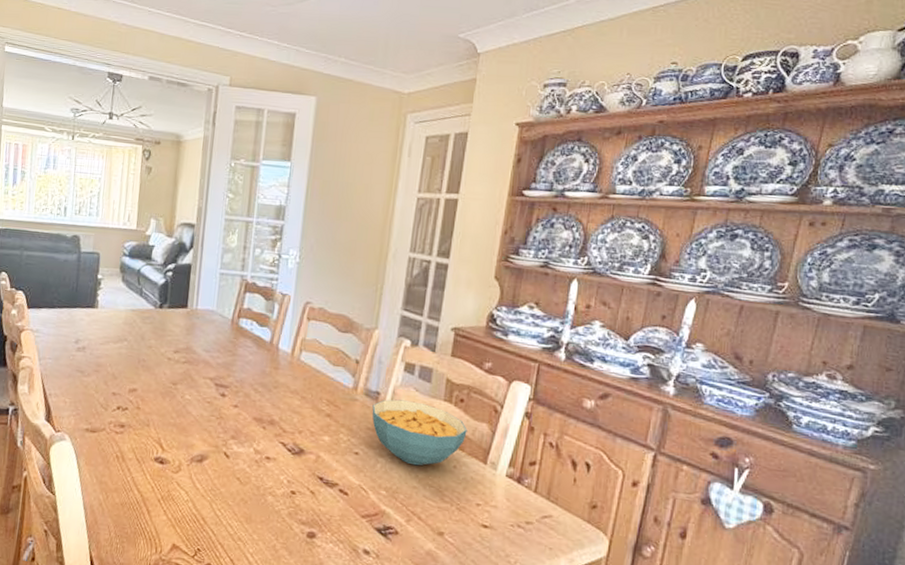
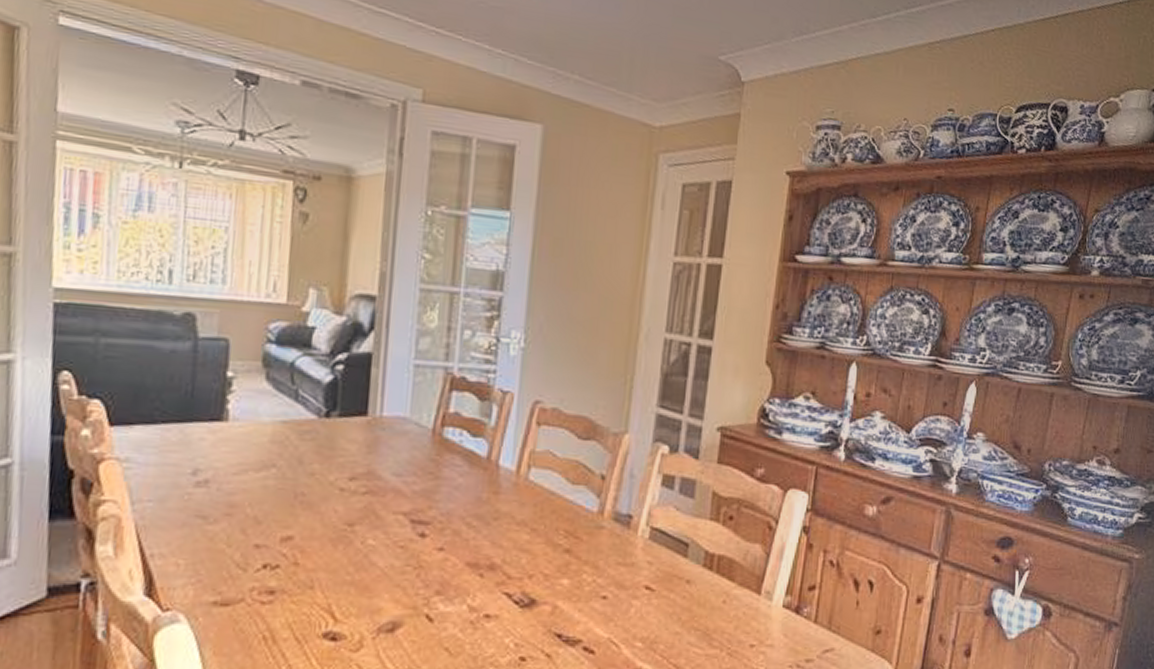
cereal bowl: present [372,399,467,466] -> none [622,522,738,606]

